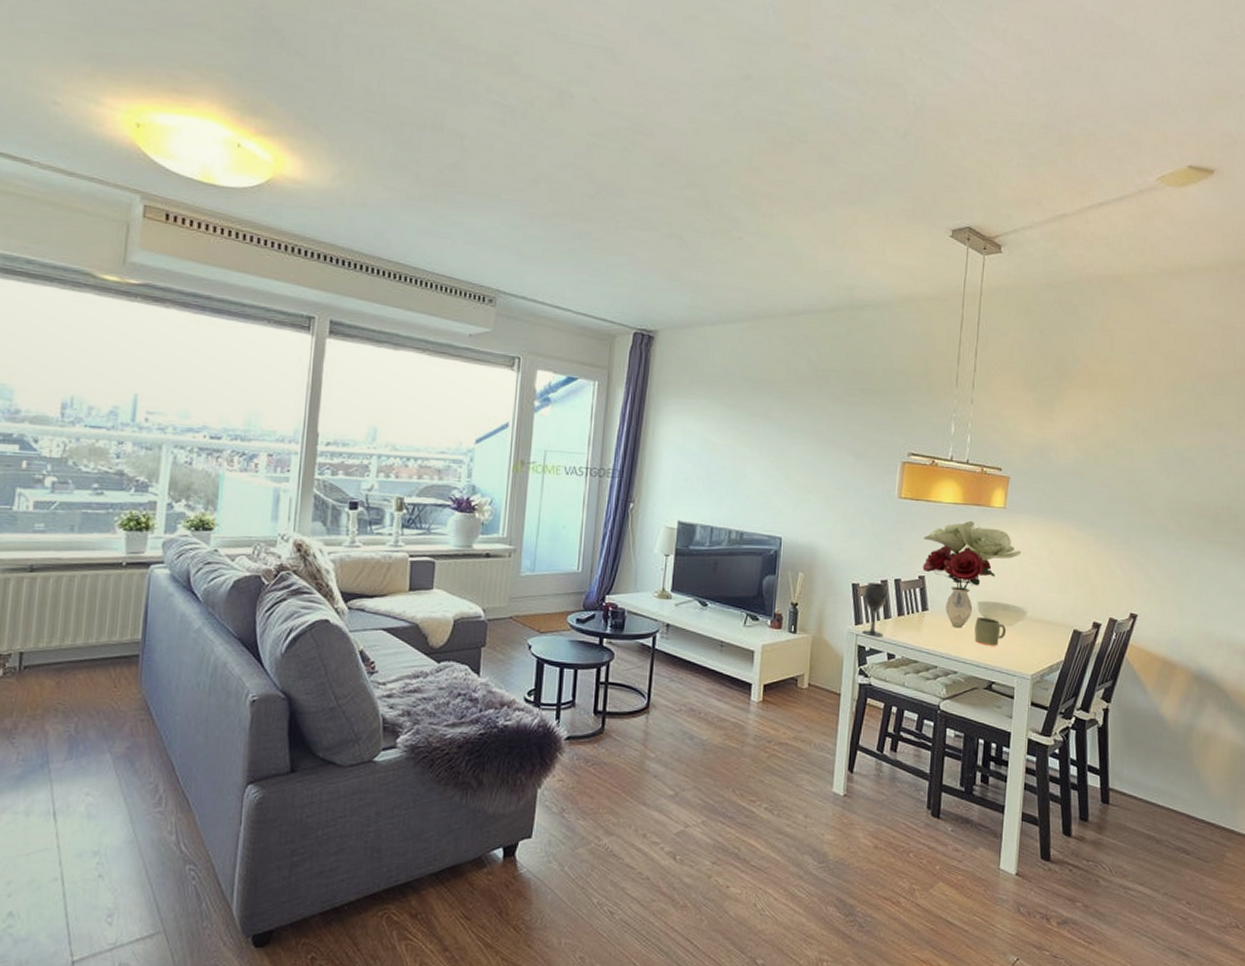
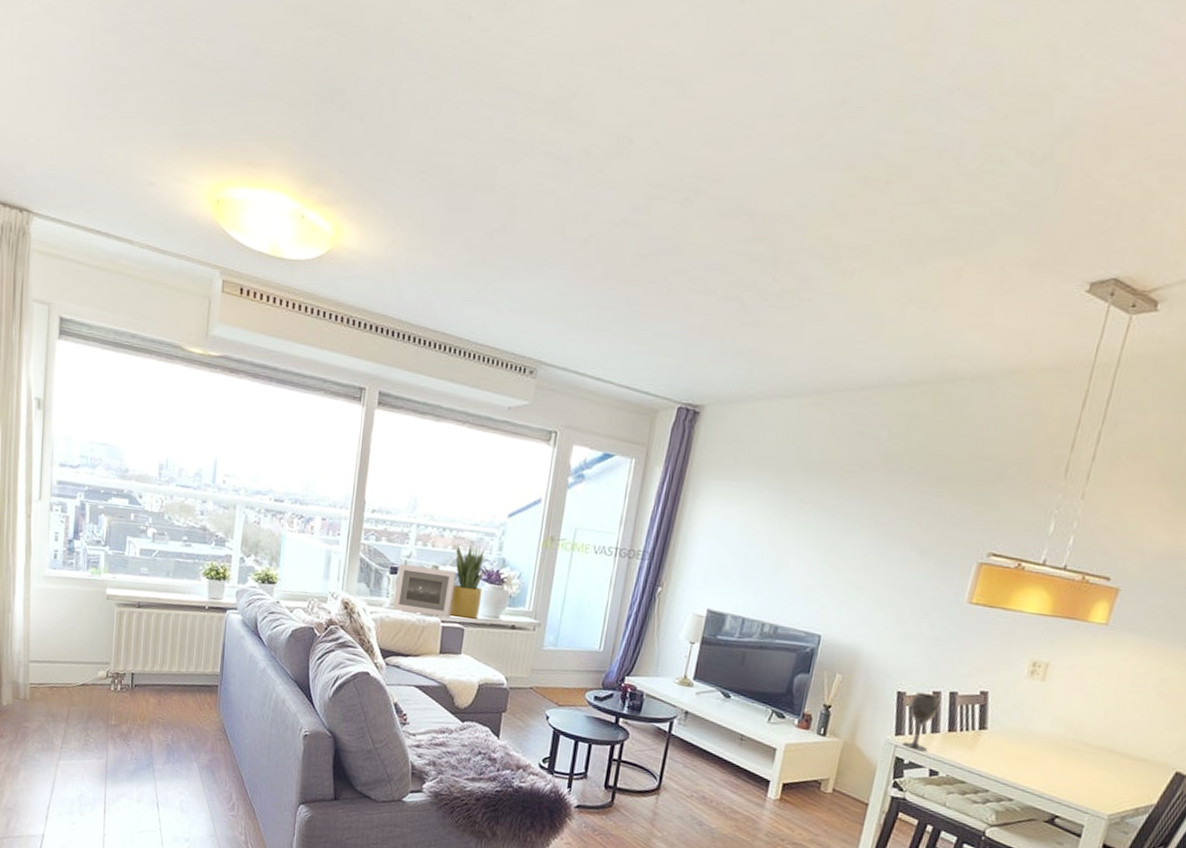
picture frame: none [353,497,424,552] -> present [392,563,457,618]
planter: none [417,472,457,550] -> present [448,544,488,619]
flower bouquet: present [923,520,1021,628] -> none [987,635,1120,753]
mug: present [974,616,1006,646] -> none [1040,743,1084,778]
bowl: present [977,600,1028,626] -> none [1049,725,1118,759]

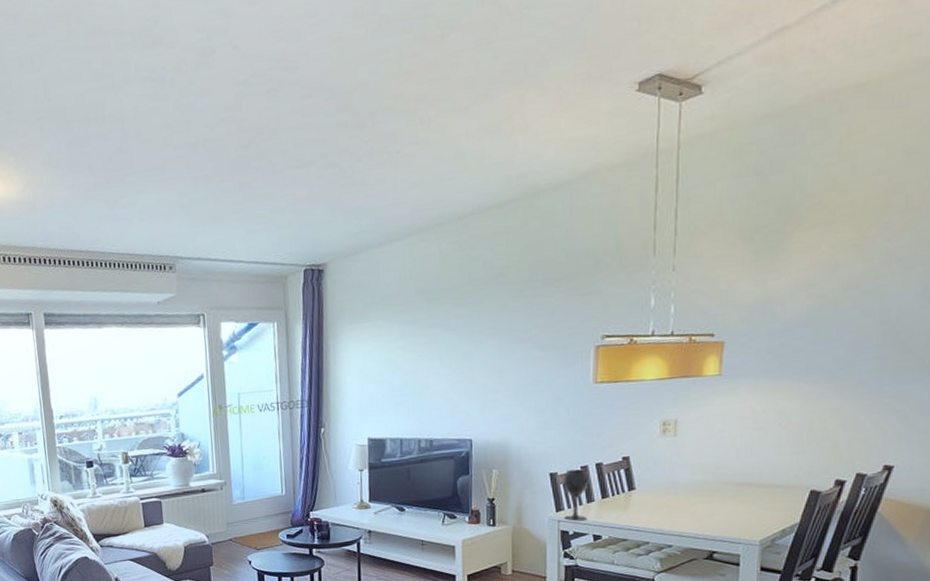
picture frame: present [392,563,457,618] -> none [93,453,147,498]
planter: present [448,544,488,619] -> none [137,425,171,492]

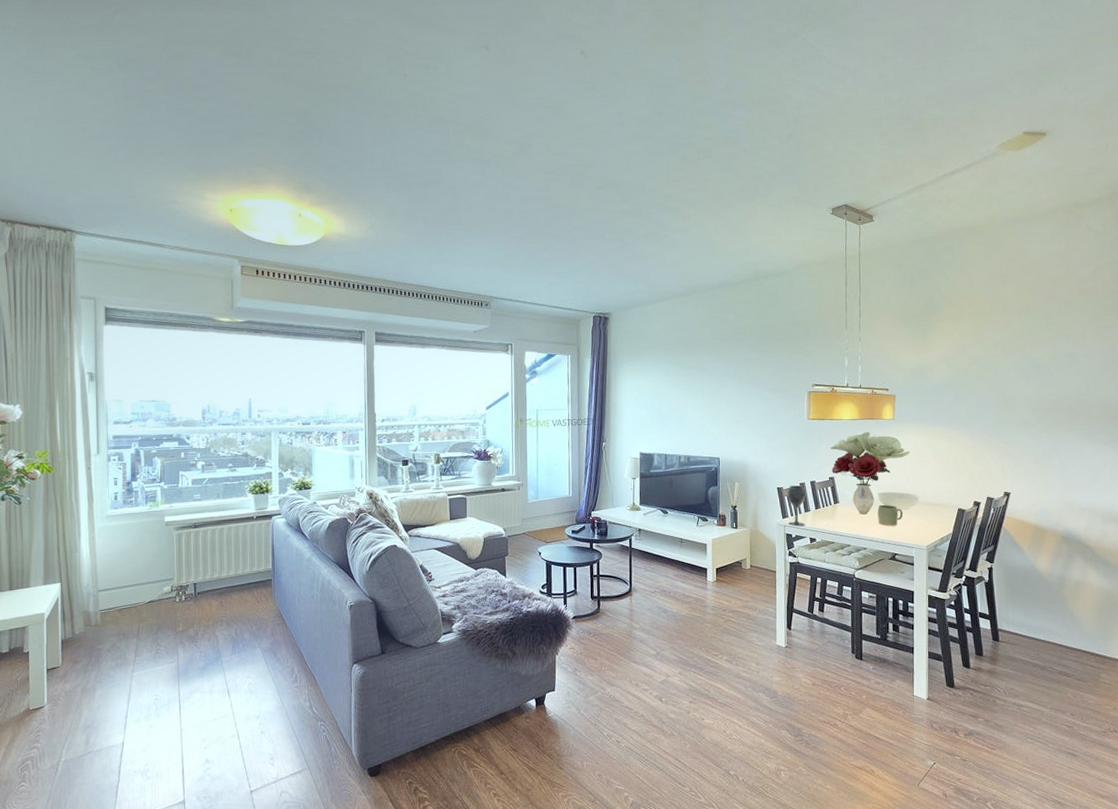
flower bouquet: none [626,393,742,503] -> present [831,431,910,515]
mug: none [690,489,727,517] -> present [877,504,903,526]
bowl: none [692,472,753,495] -> present [878,491,920,510]

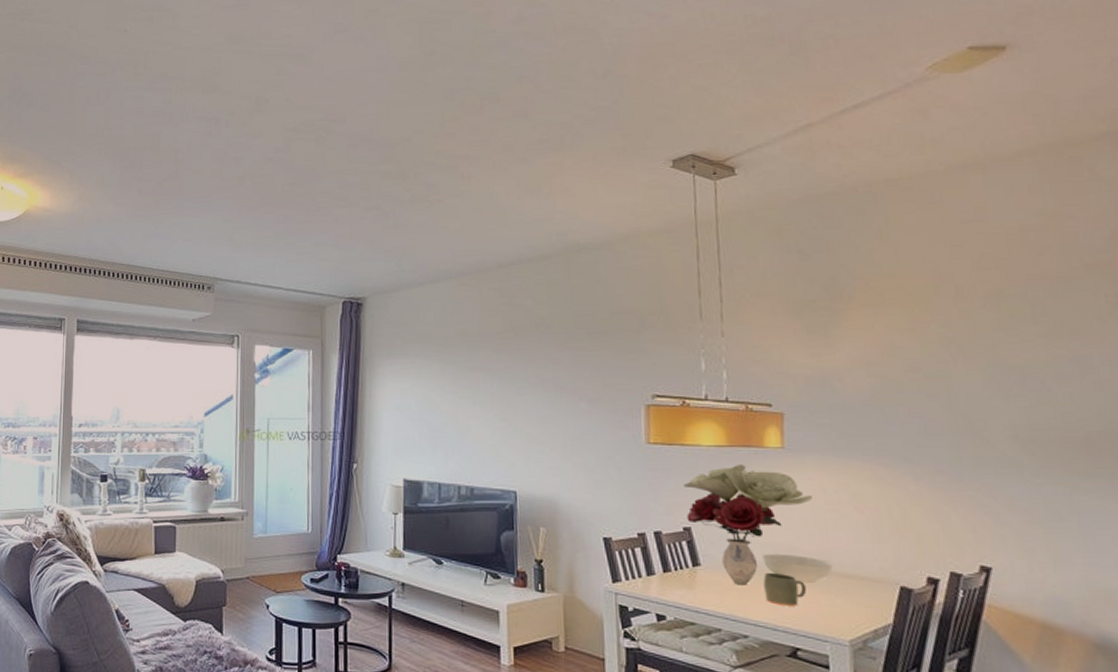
wine glass: present [787,485,806,527] -> none [619,536,647,596]

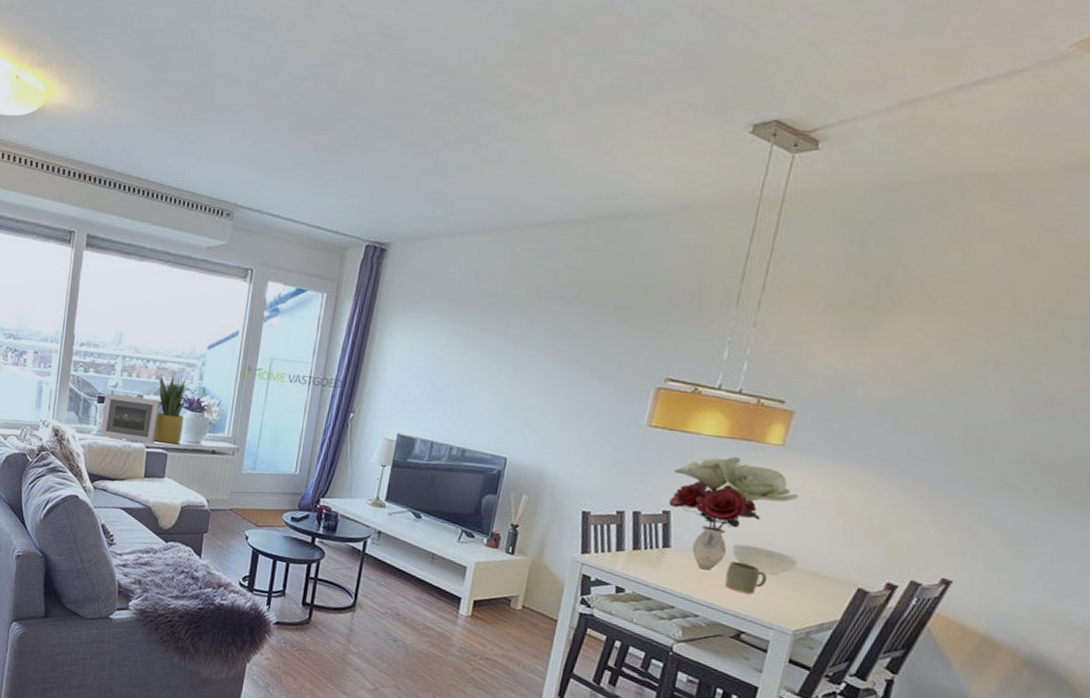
picture frame: none [105,470,163,518] -> present [99,393,160,444]
planter: none [158,444,192,515] -> present [152,375,189,445]

